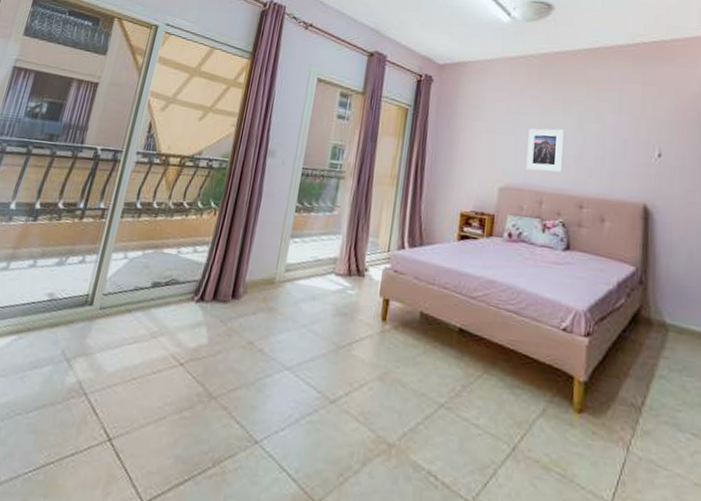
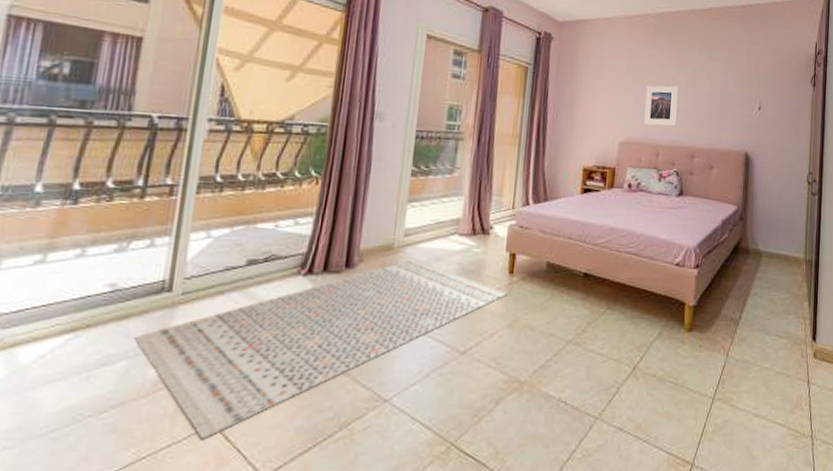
rug: none [59,295,379,454] -> present [134,259,507,440]

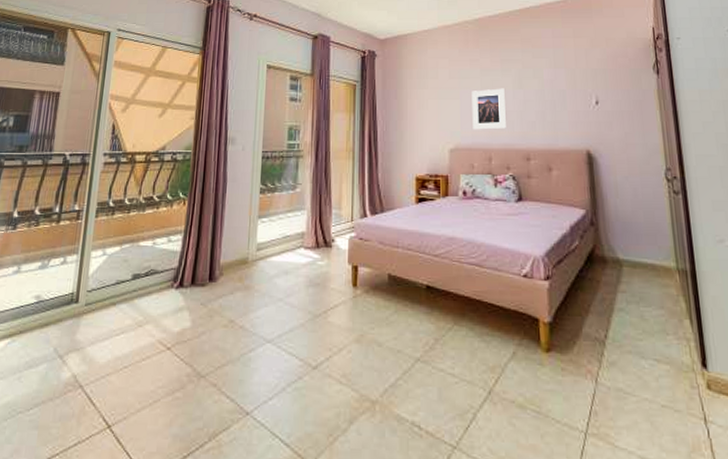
rug: present [134,259,507,440] -> none [51,272,353,441]

